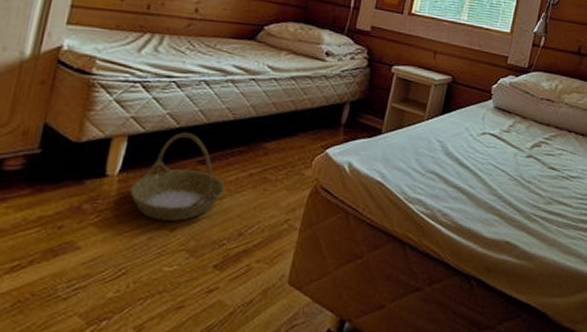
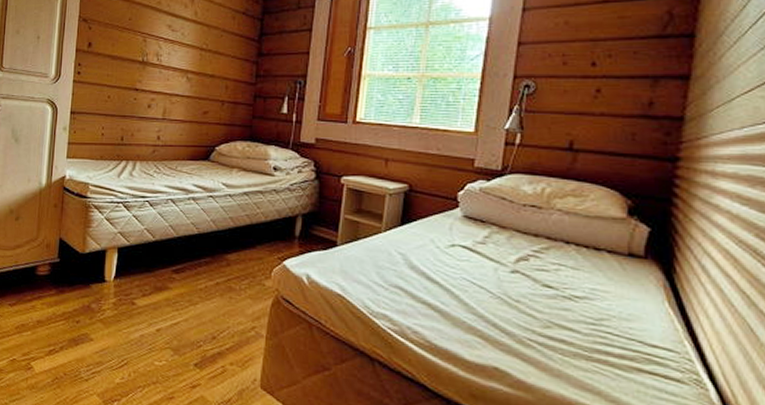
basket: present [130,133,226,221] -> none [124,245,197,322]

